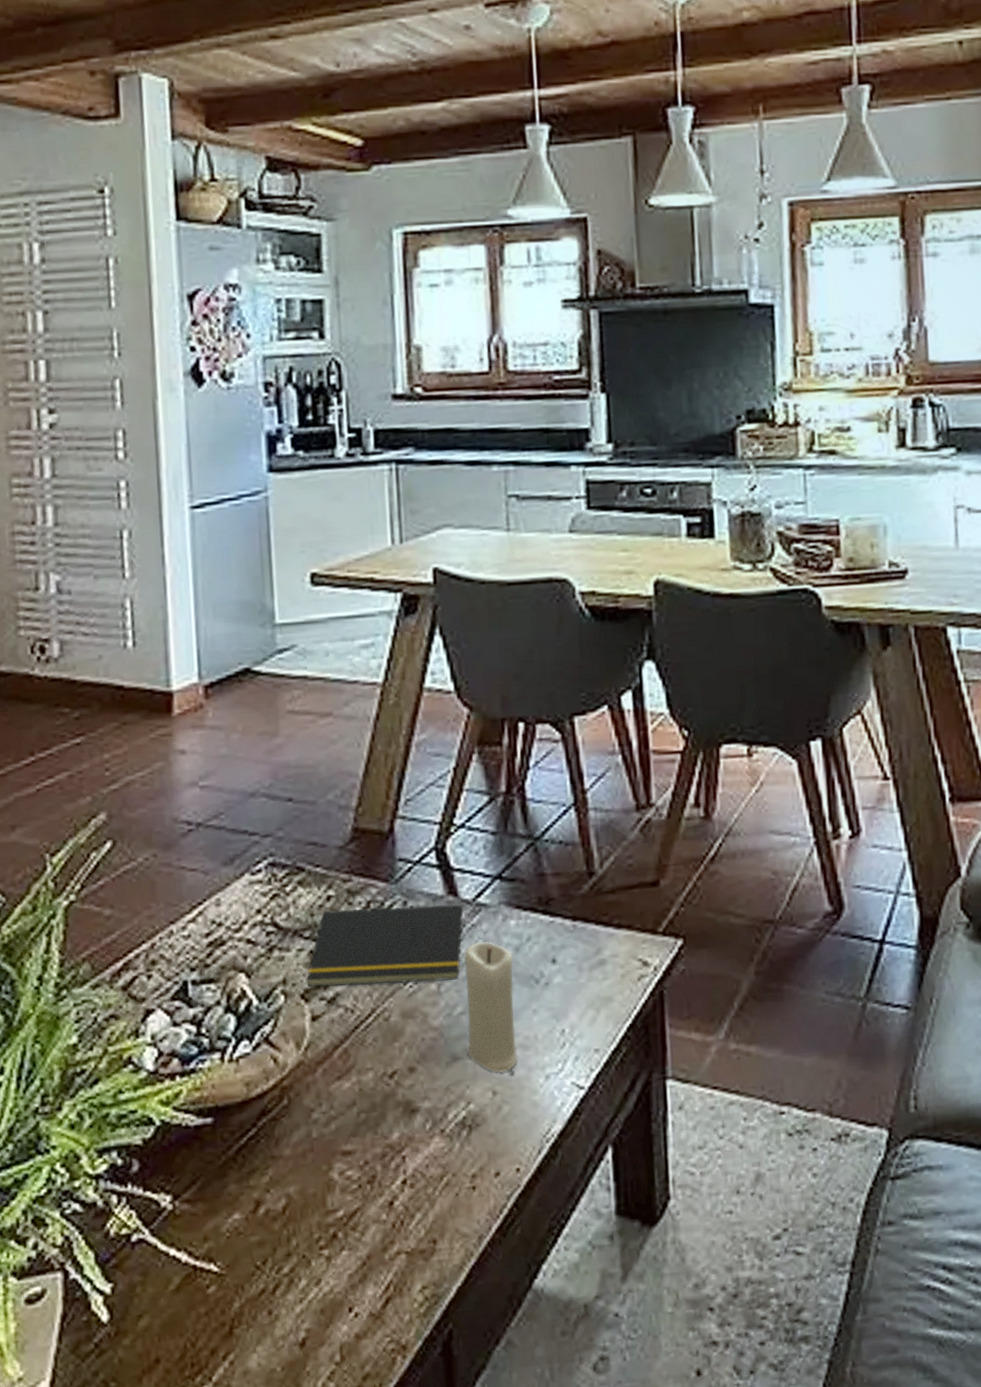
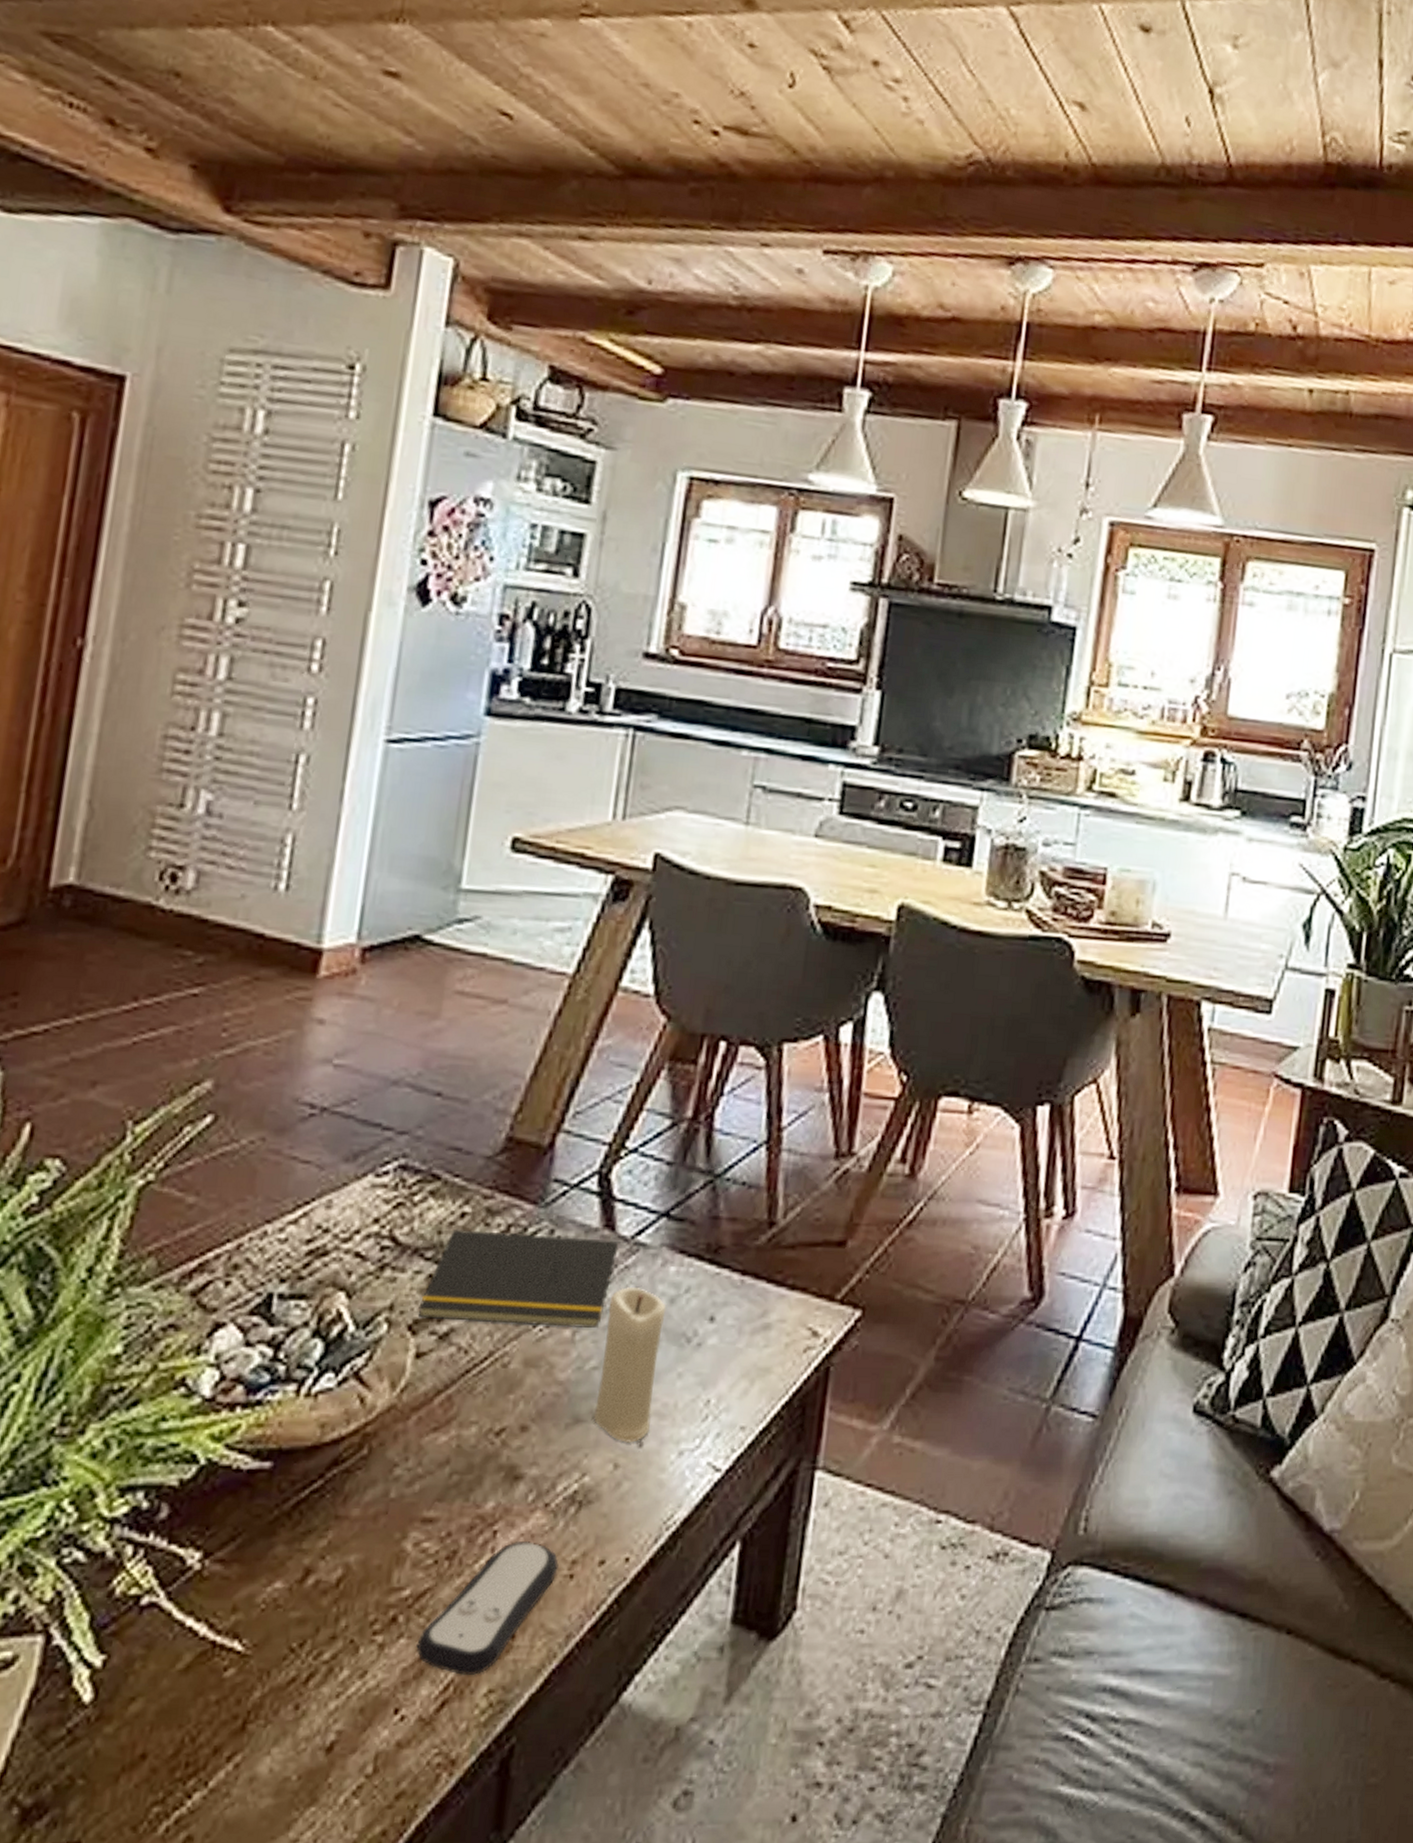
remote control: none [356,1162,462,1276] -> present [416,1540,559,1675]

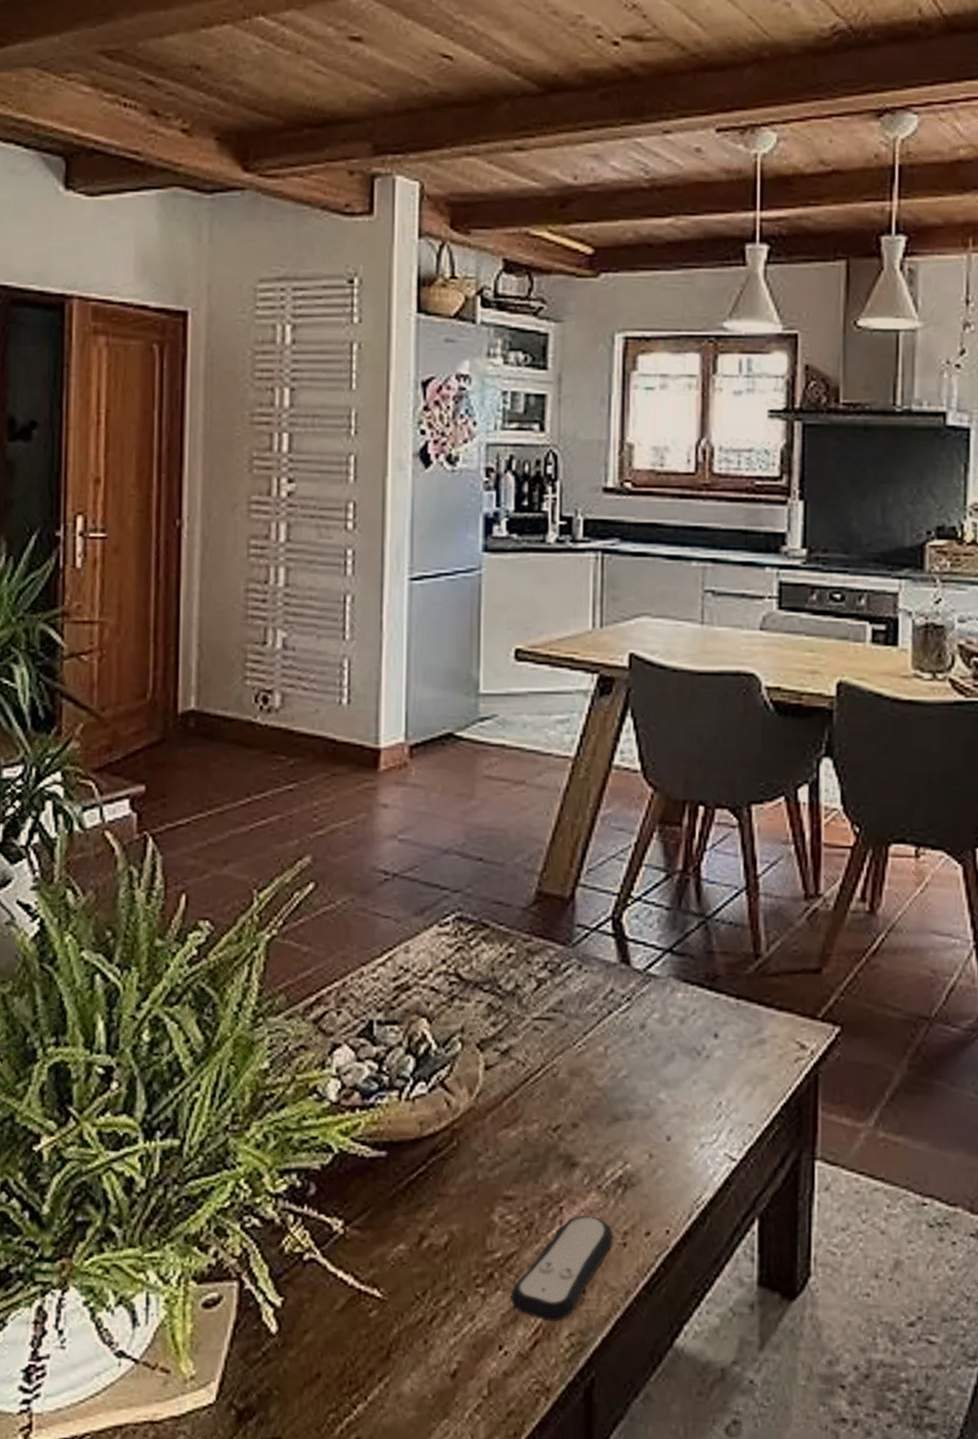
notepad: present [417,1228,619,1328] -> none [483,966,634,1044]
candle: present [593,1287,666,1443] -> none [628,1011,678,1137]

